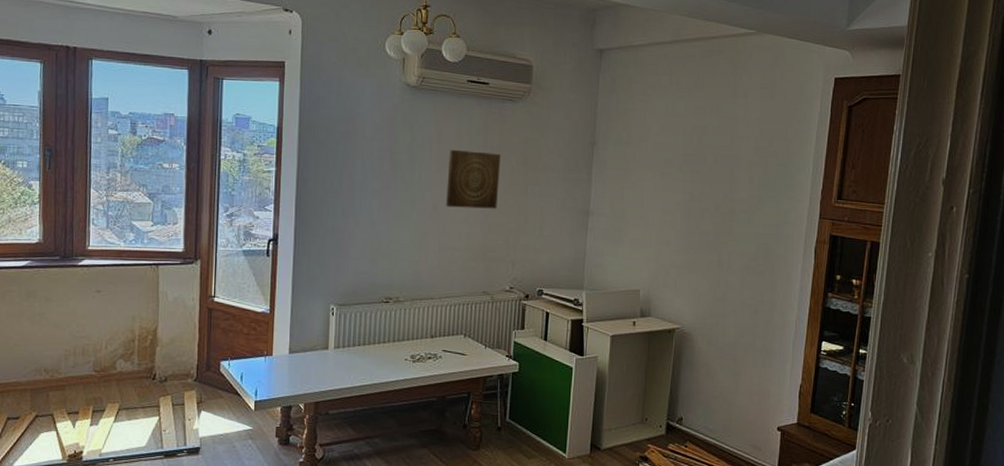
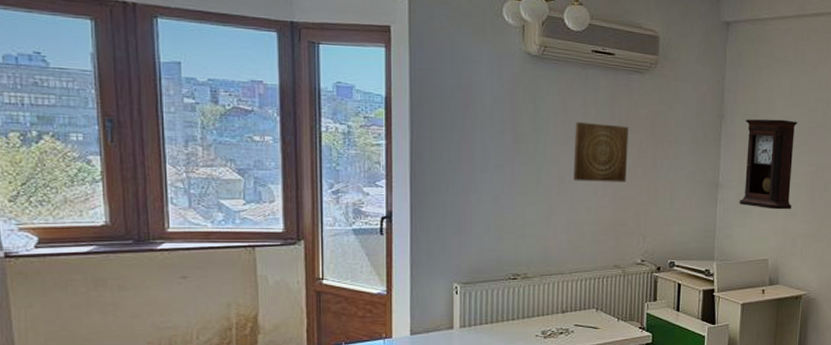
pendulum clock: none [610,145,672,239] -> present [739,118,798,210]

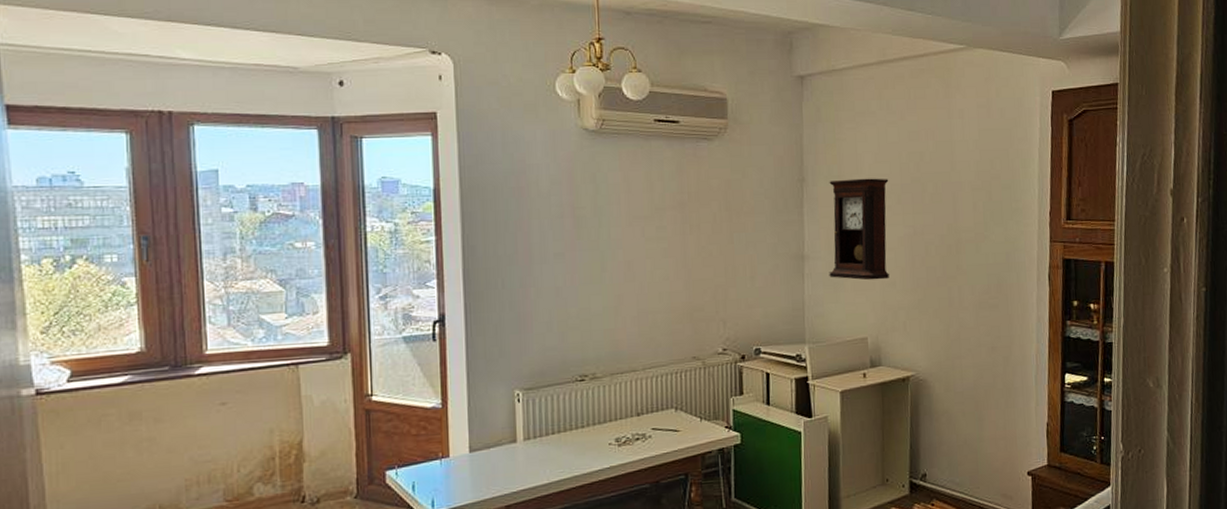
wall art: present [573,121,629,182] -> none [640,198,701,265]

